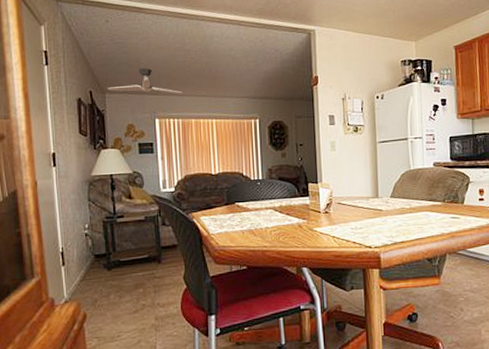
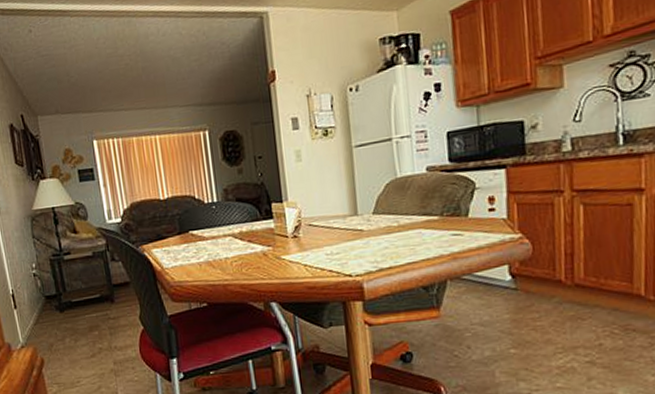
ceiling fan: present [107,67,183,94] -> none [38,81,120,114]

